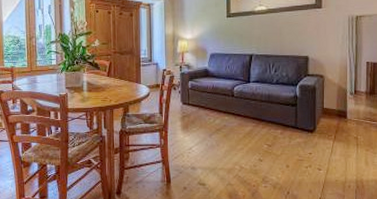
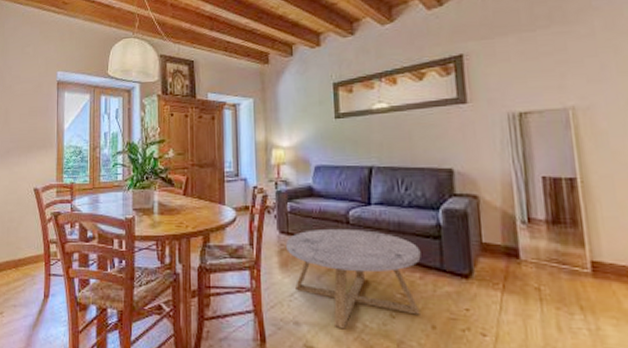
coffee table: none [187,100,282,171] -> present [286,228,421,330]

